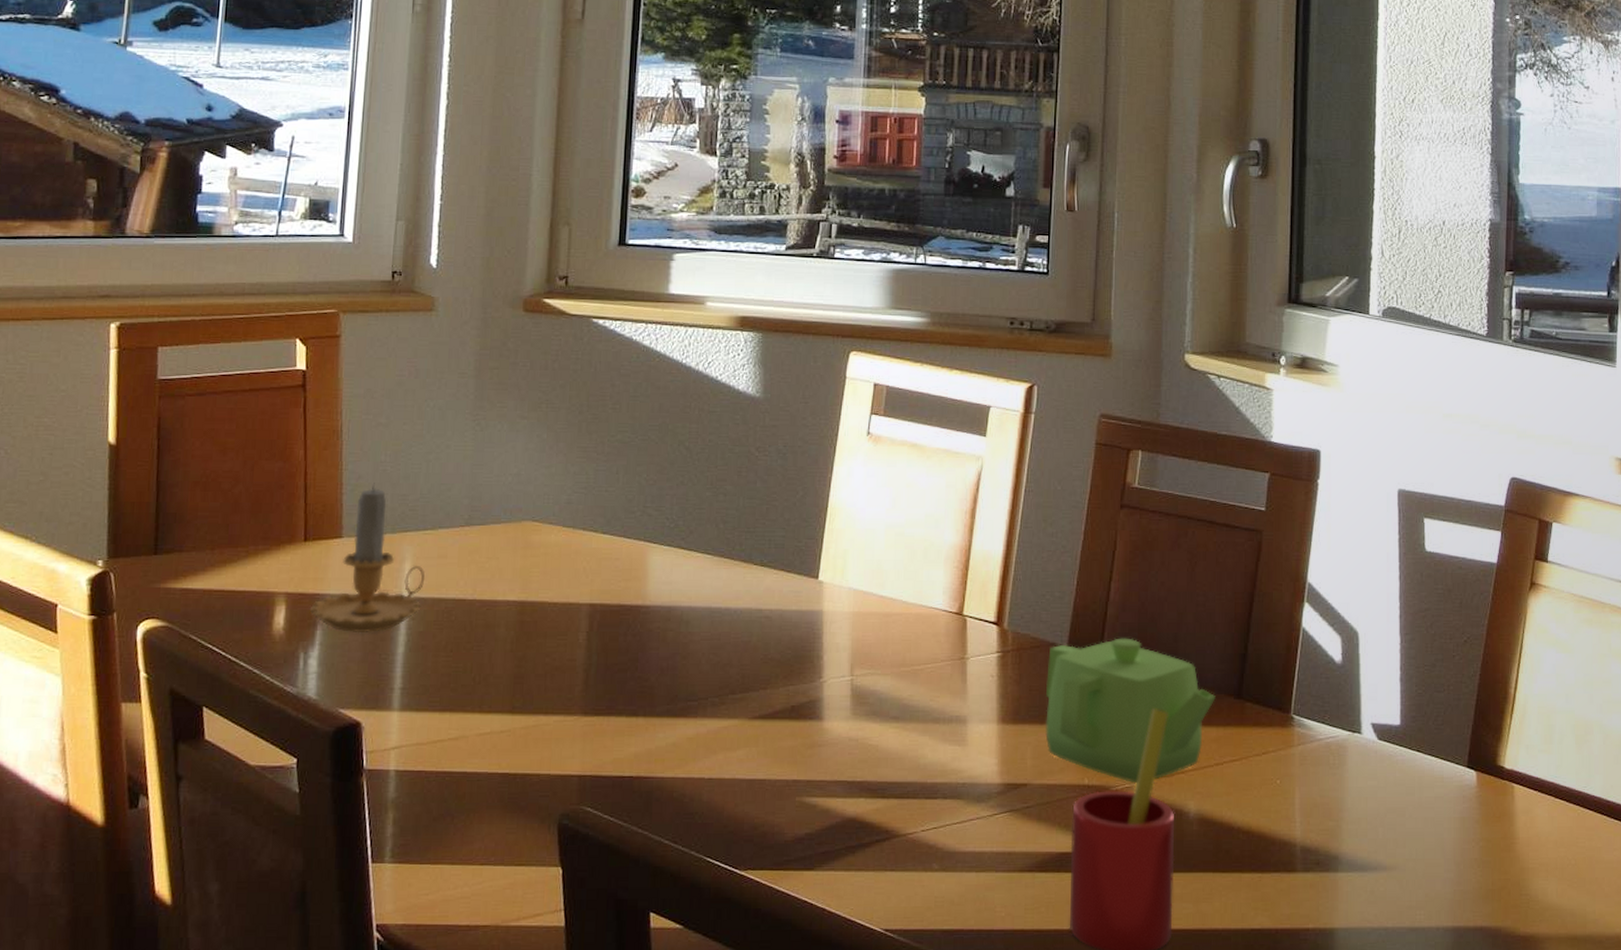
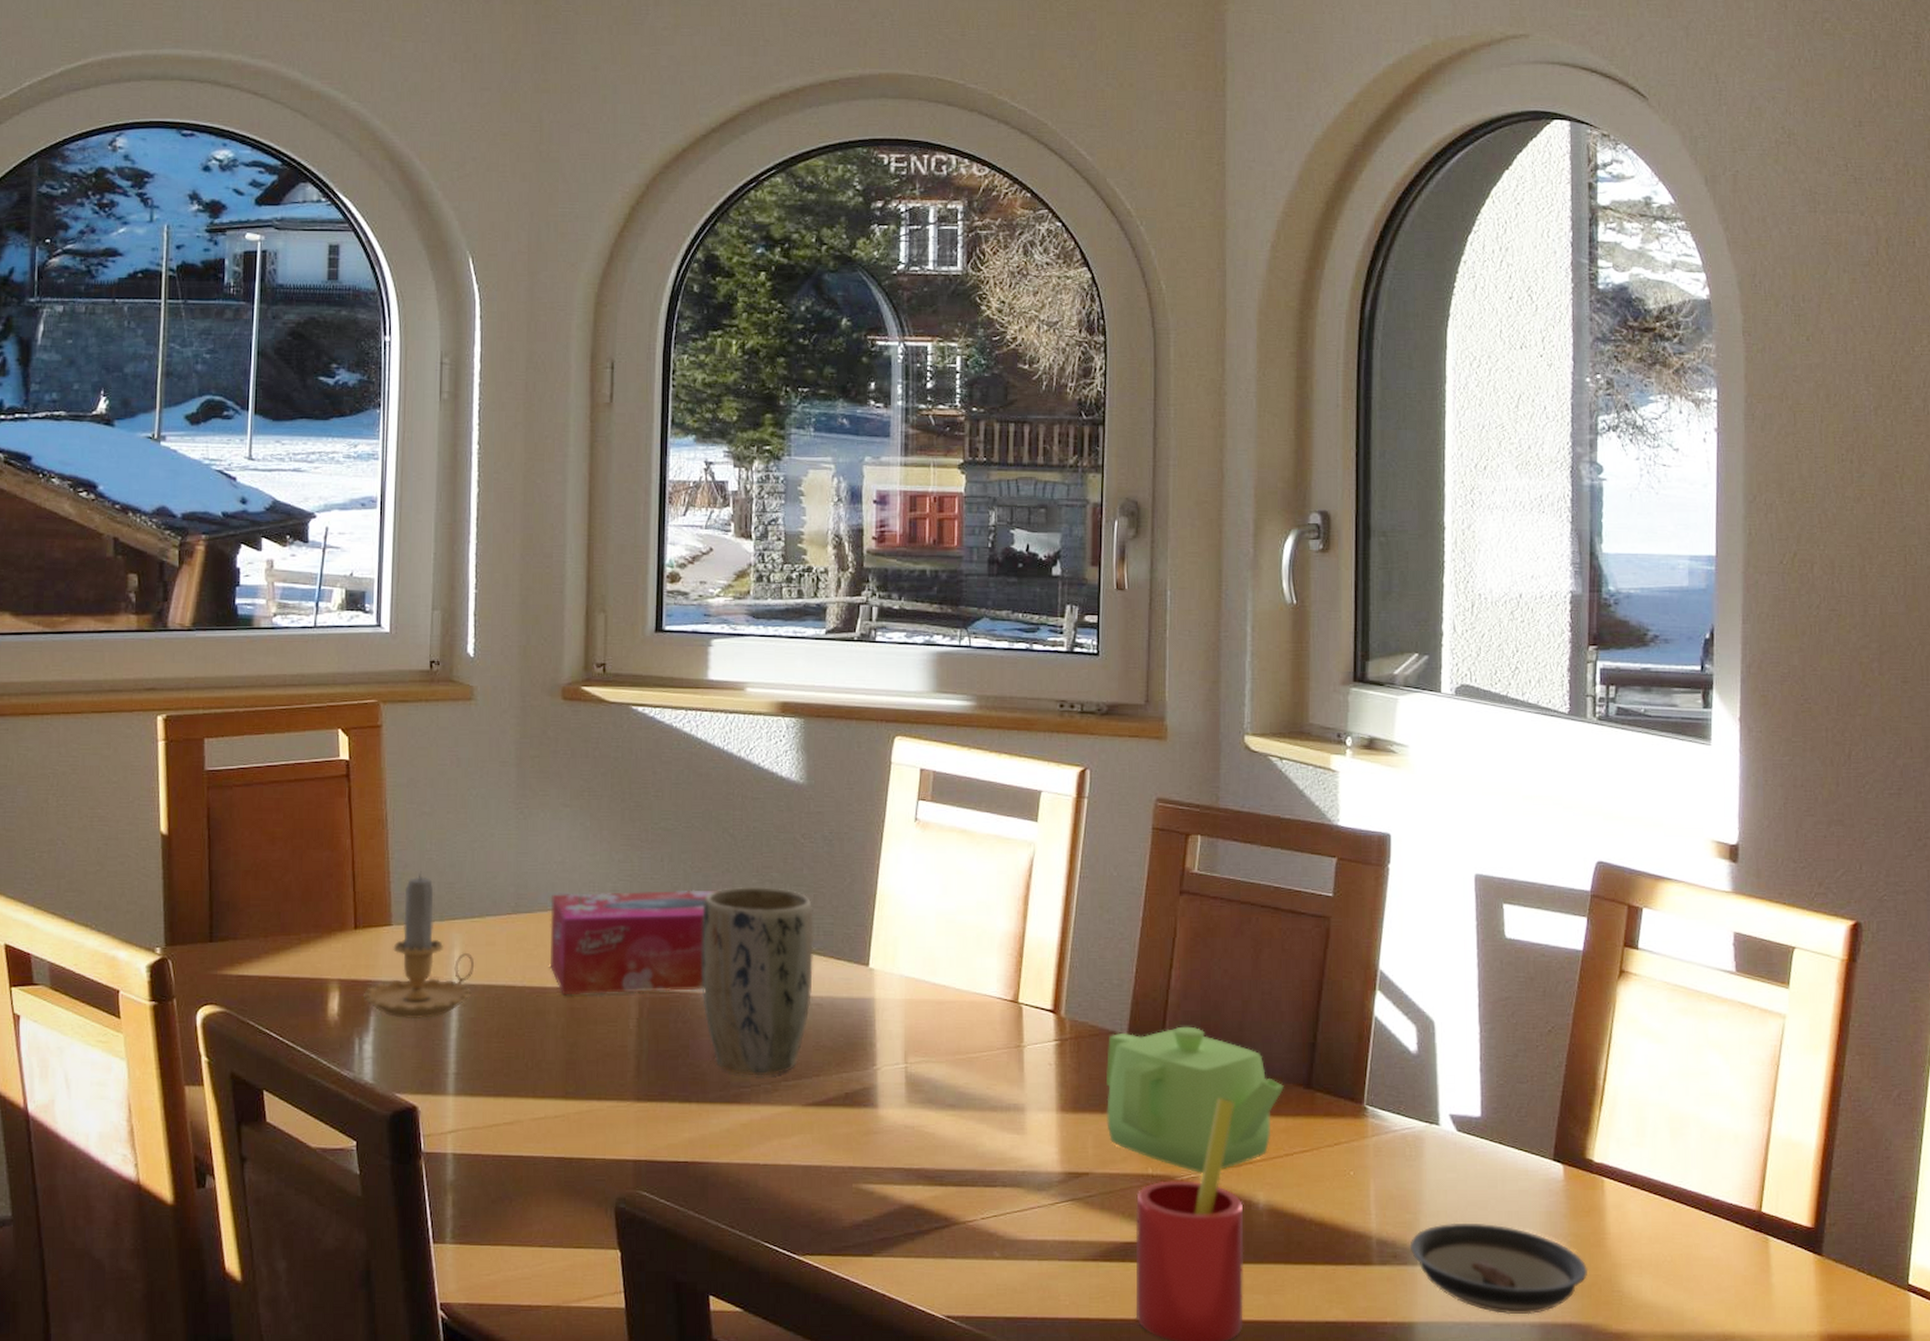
tissue box: none [502,502,672,608] -> present [550,889,718,994]
plant pot: none [652,499,766,690] -> present [701,886,815,1076]
saucer: none [1331,829,1499,920] -> present [1409,1222,1589,1315]

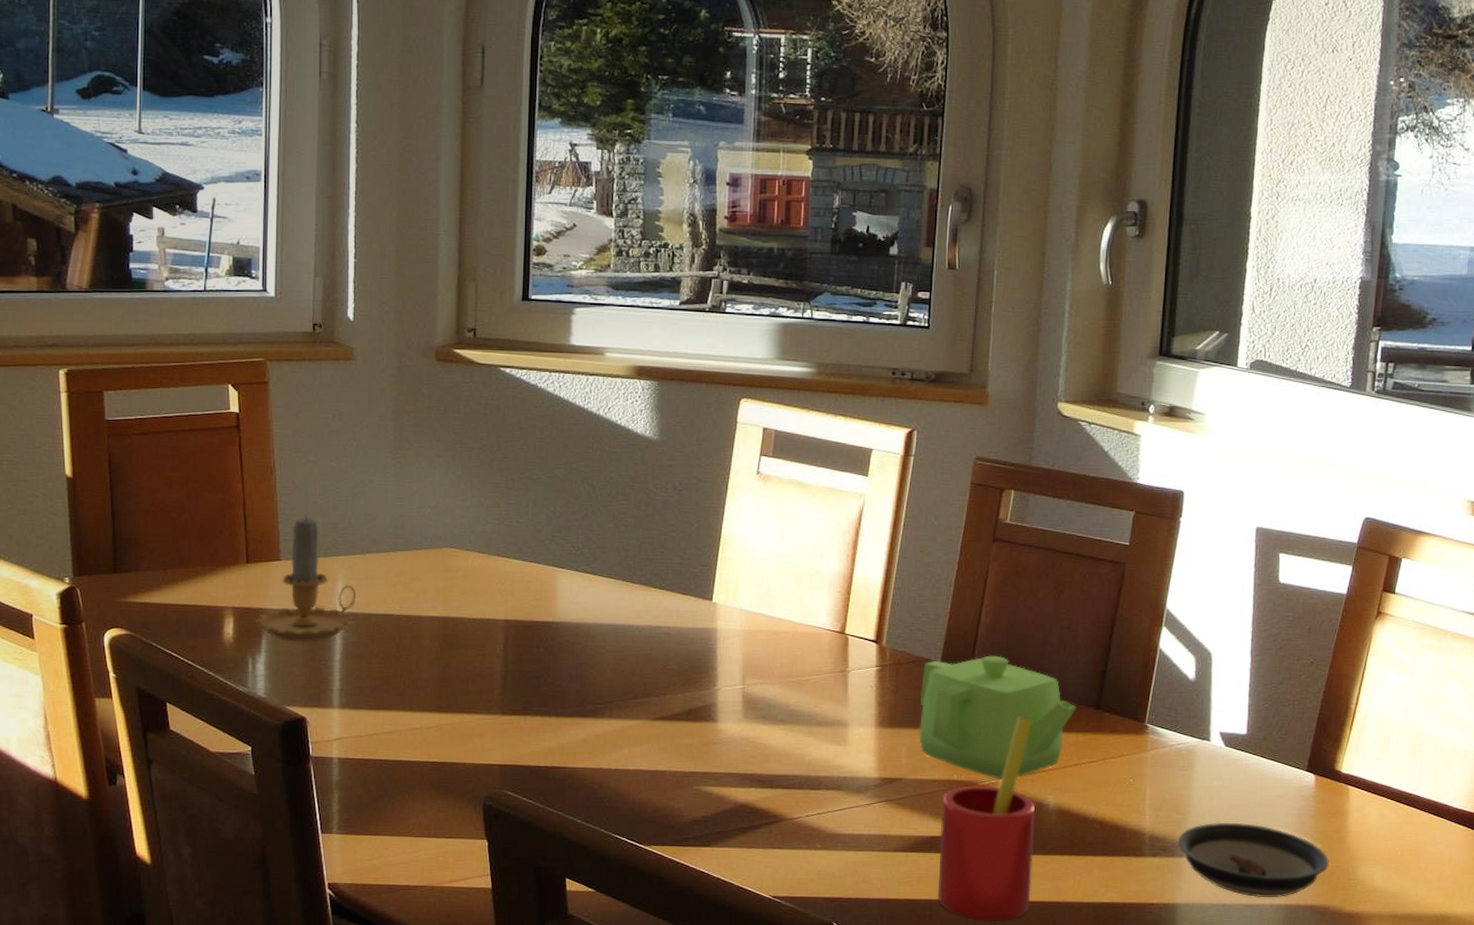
tissue box: present [550,889,718,994] -> none [425,532,577,623]
plant pot: present [701,886,815,1076] -> none [562,529,664,695]

